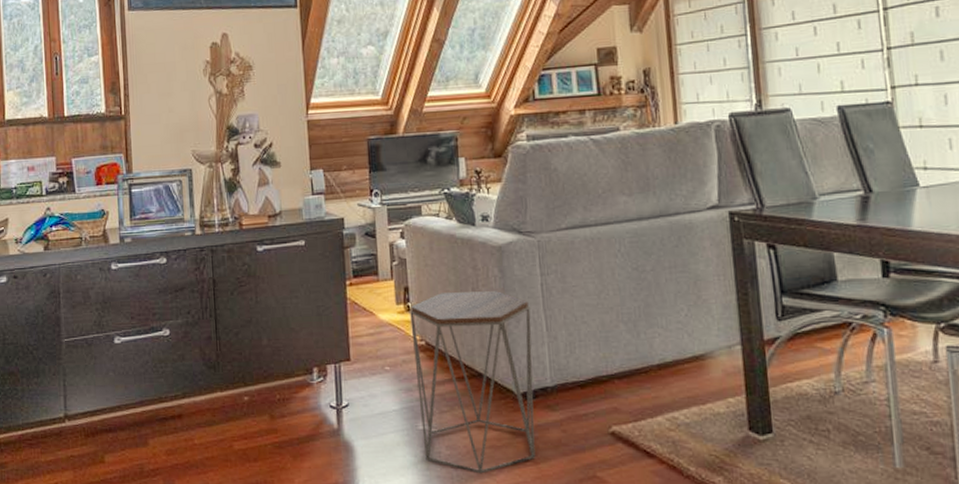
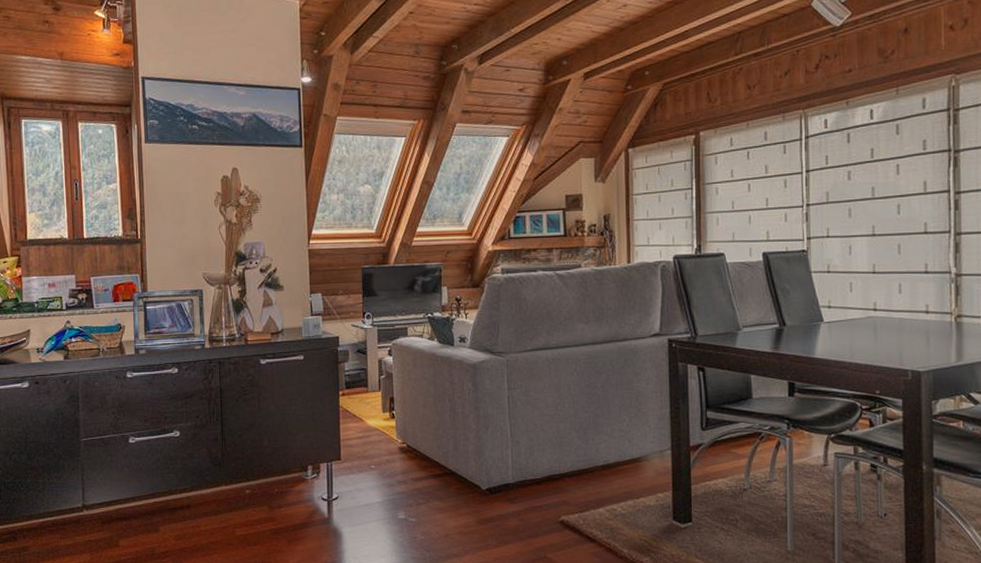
side table: present [410,291,536,474] -> none [394,402,498,555]

